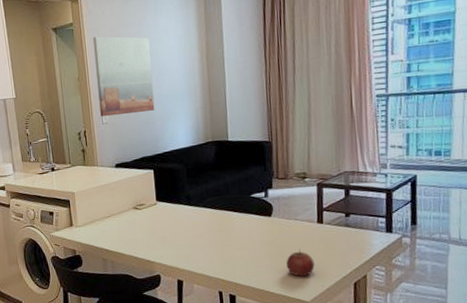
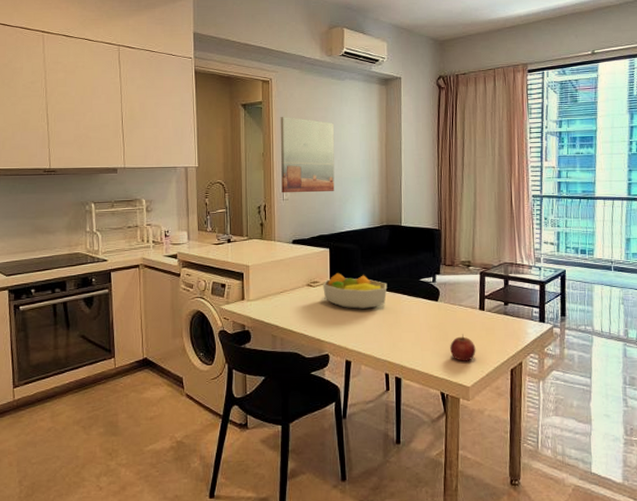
fruit bowl: none [149,194,217,229] -> present [323,273,388,309]

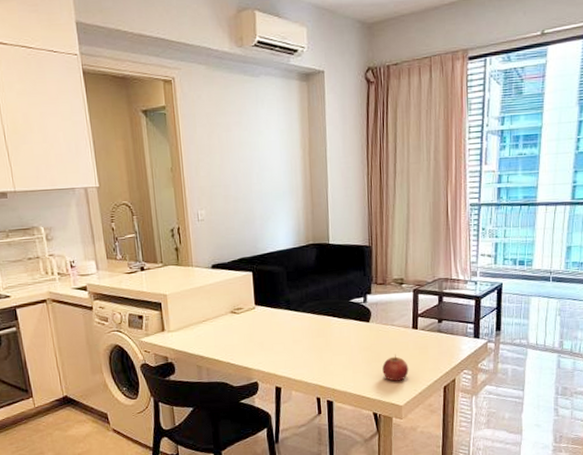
wall art: present [280,117,335,193] -> none [187,123,255,213]
fruit bowl: present [323,273,388,309] -> none [247,298,316,335]

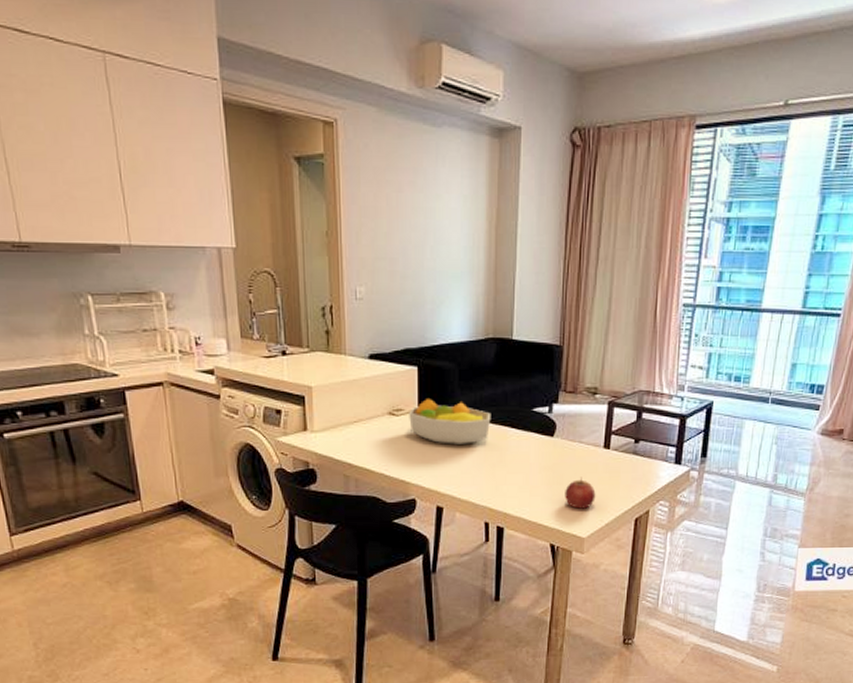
fruit bowl: none [247,298,316,335] -> present [409,399,491,444]

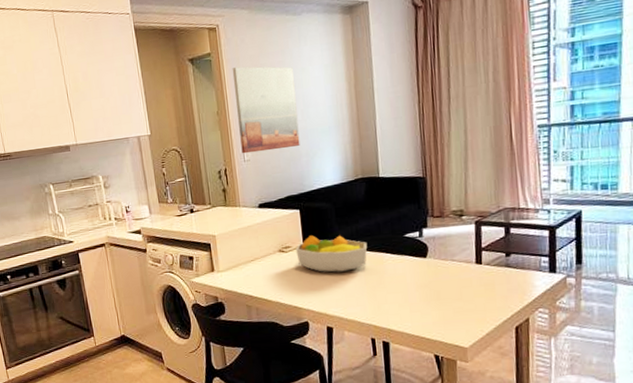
wall art: none [349,179,426,291] -> present [232,66,300,154]
apple: present [565,477,596,509] -> none [443,291,474,321]

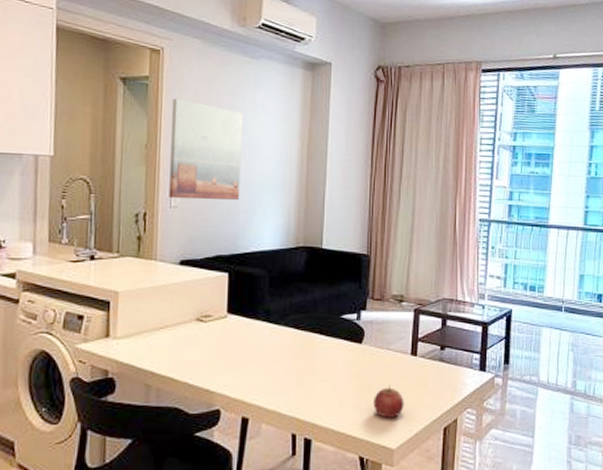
fruit bowl: present [296,235,368,273] -> none [217,305,301,352]
apple: none [443,291,474,321] -> present [373,384,404,418]

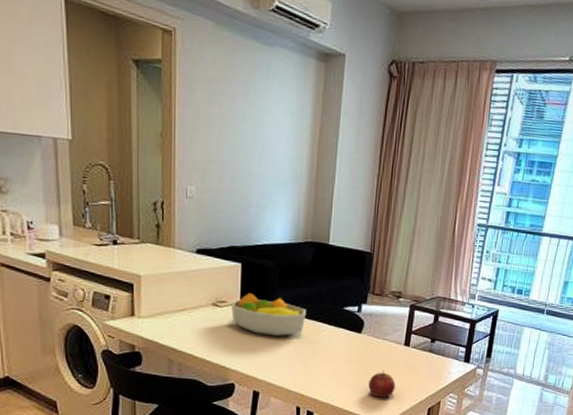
wall art: present [169,99,243,201] -> none [184,85,255,194]
fruit bowl: none [217,305,301,352] -> present [231,293,307,336]

